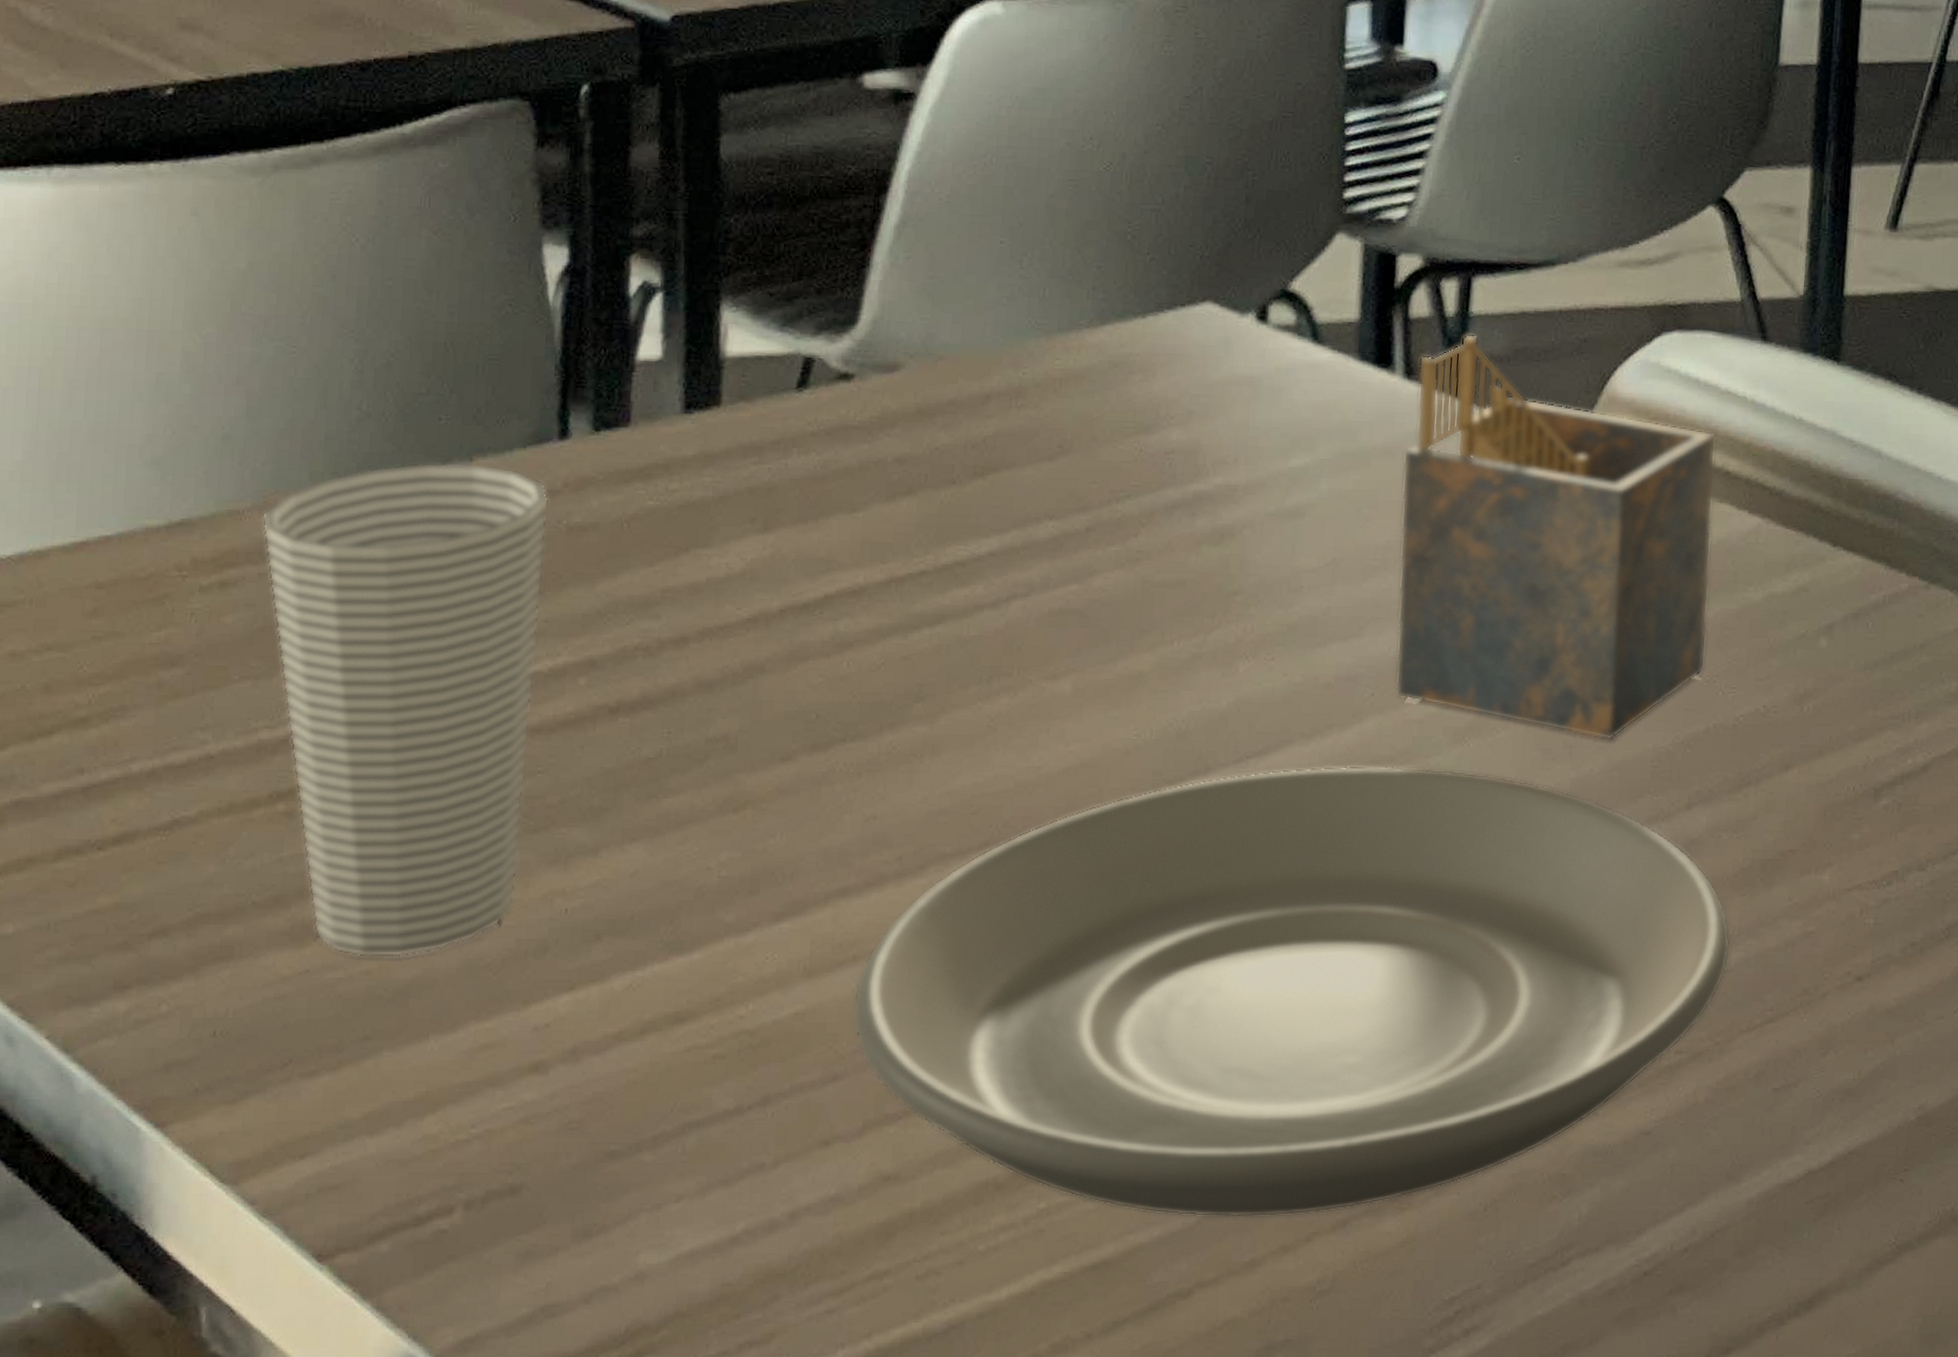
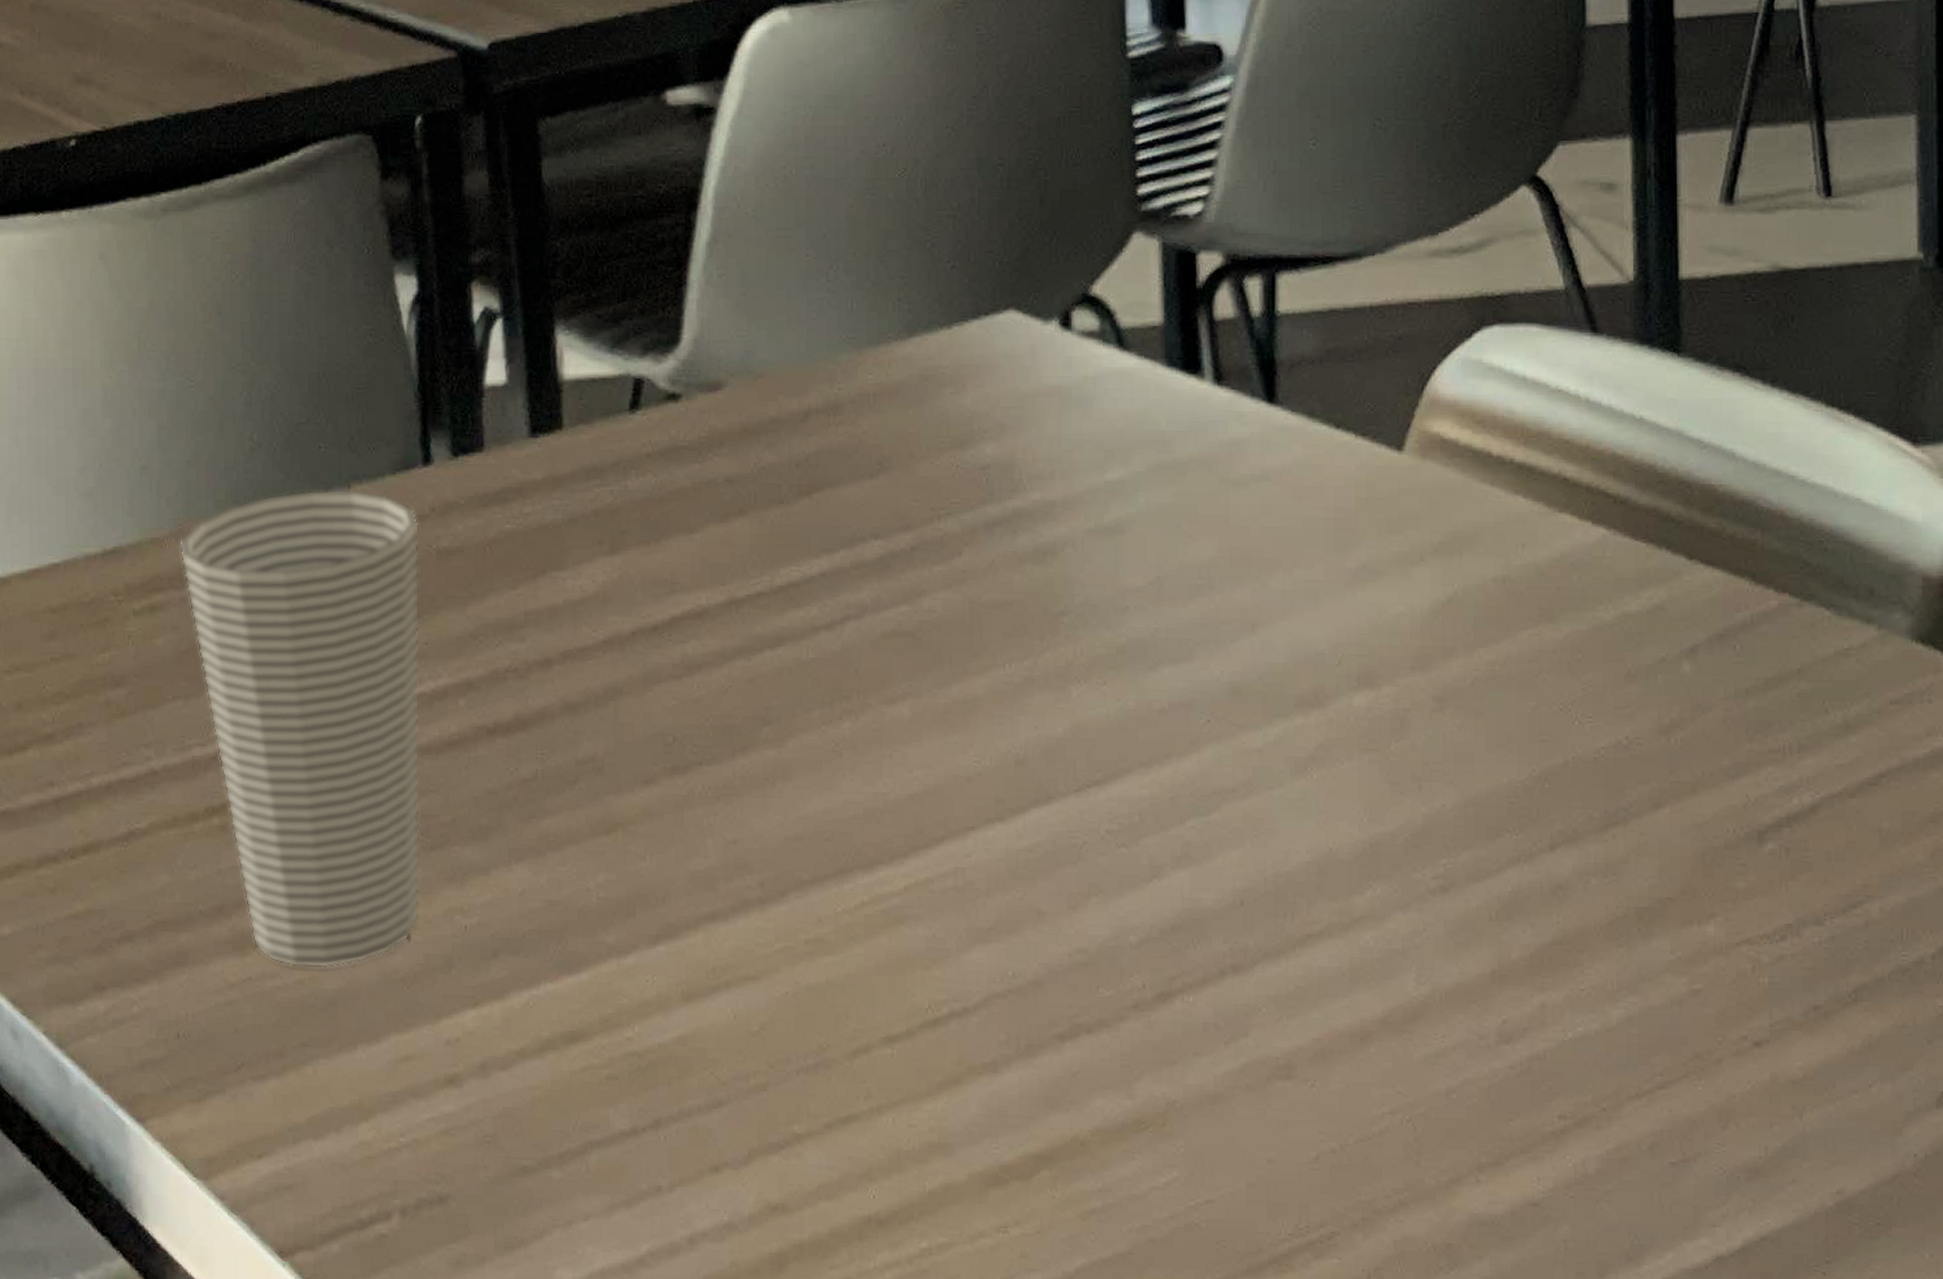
plate: present [852,766,1731,1217] -> none [730,797,1611,1271]
napkin holder: present [1395,333,1717,740] -> none [1220,334,1558,773]

